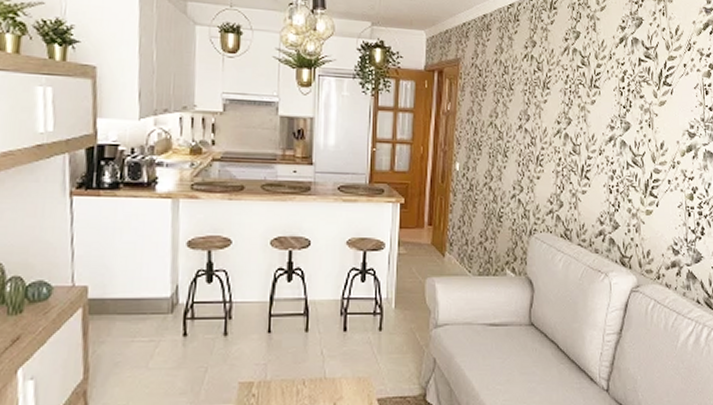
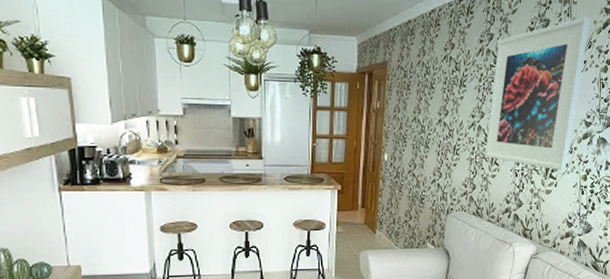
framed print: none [573,16,689,188] -> present [485,17,591,171]

